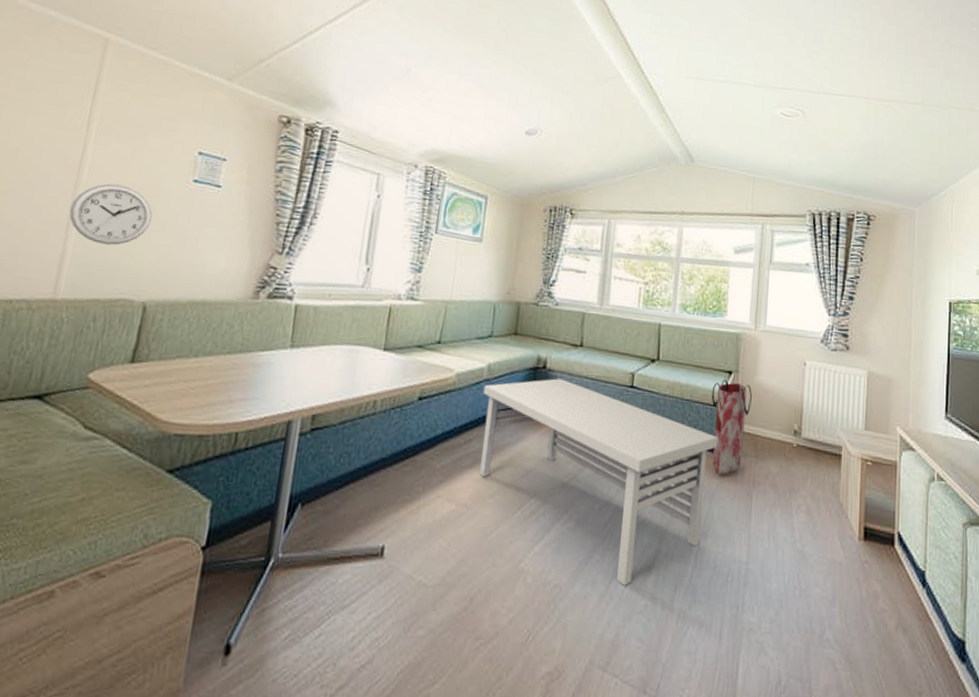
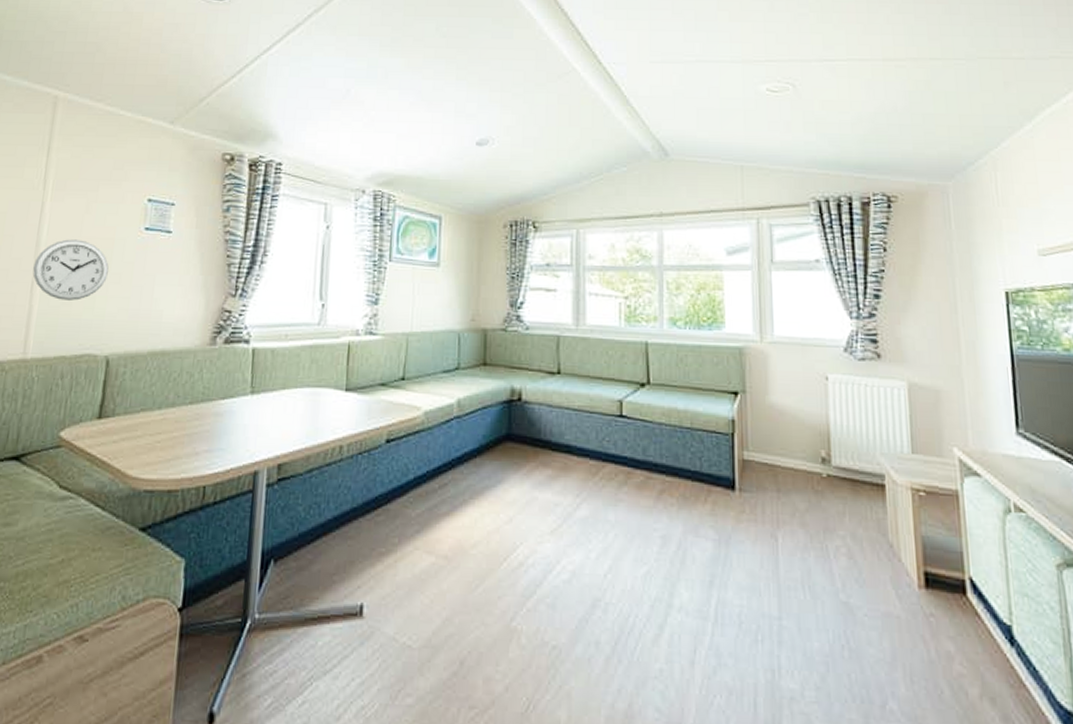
coffee table: present [479,378,719,586] -> none [454,411,730,647]
bag: present [711,379,752,476] -> none [715,402,765,515]

